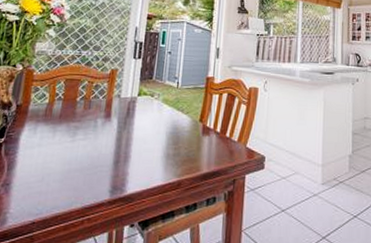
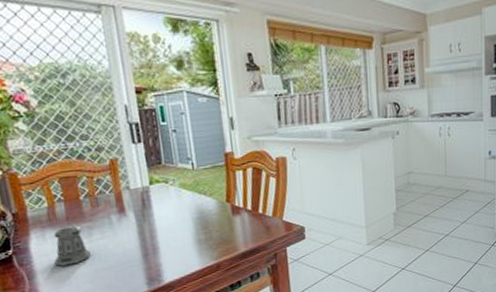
pepper shaker: none [35,122,71,161] -> present [54,224,92,266]

